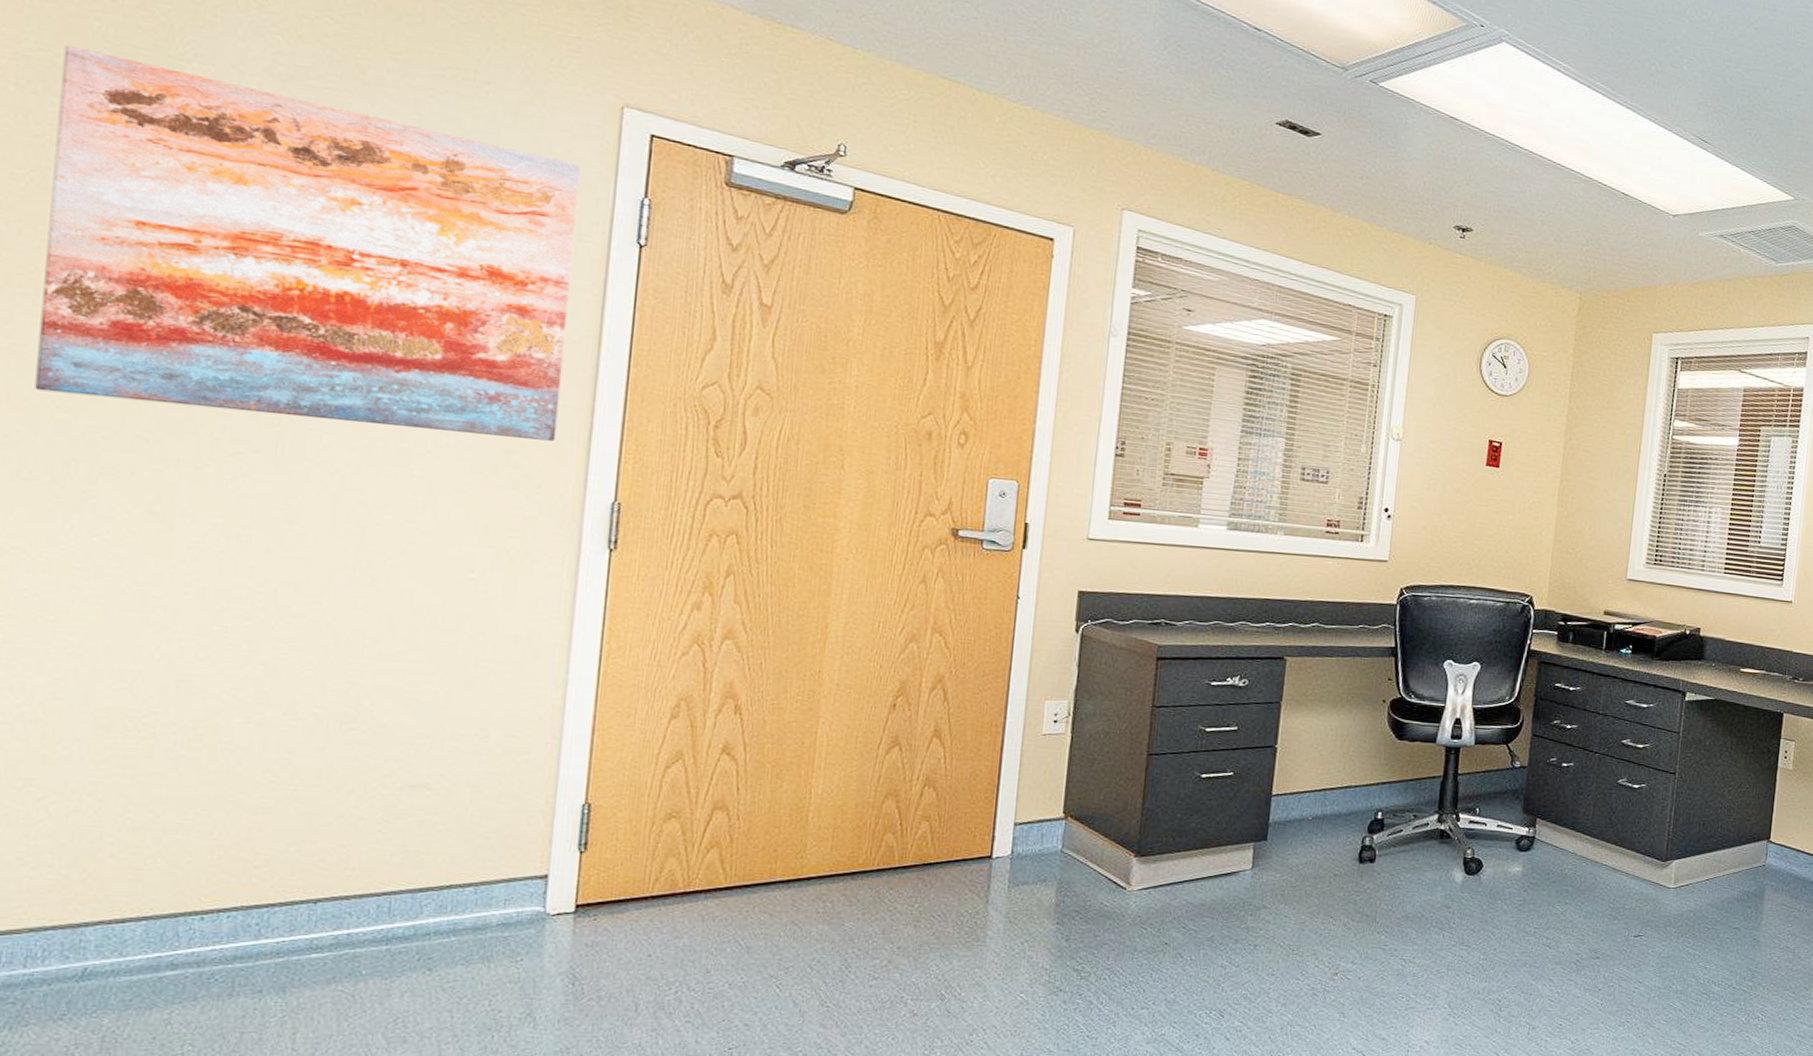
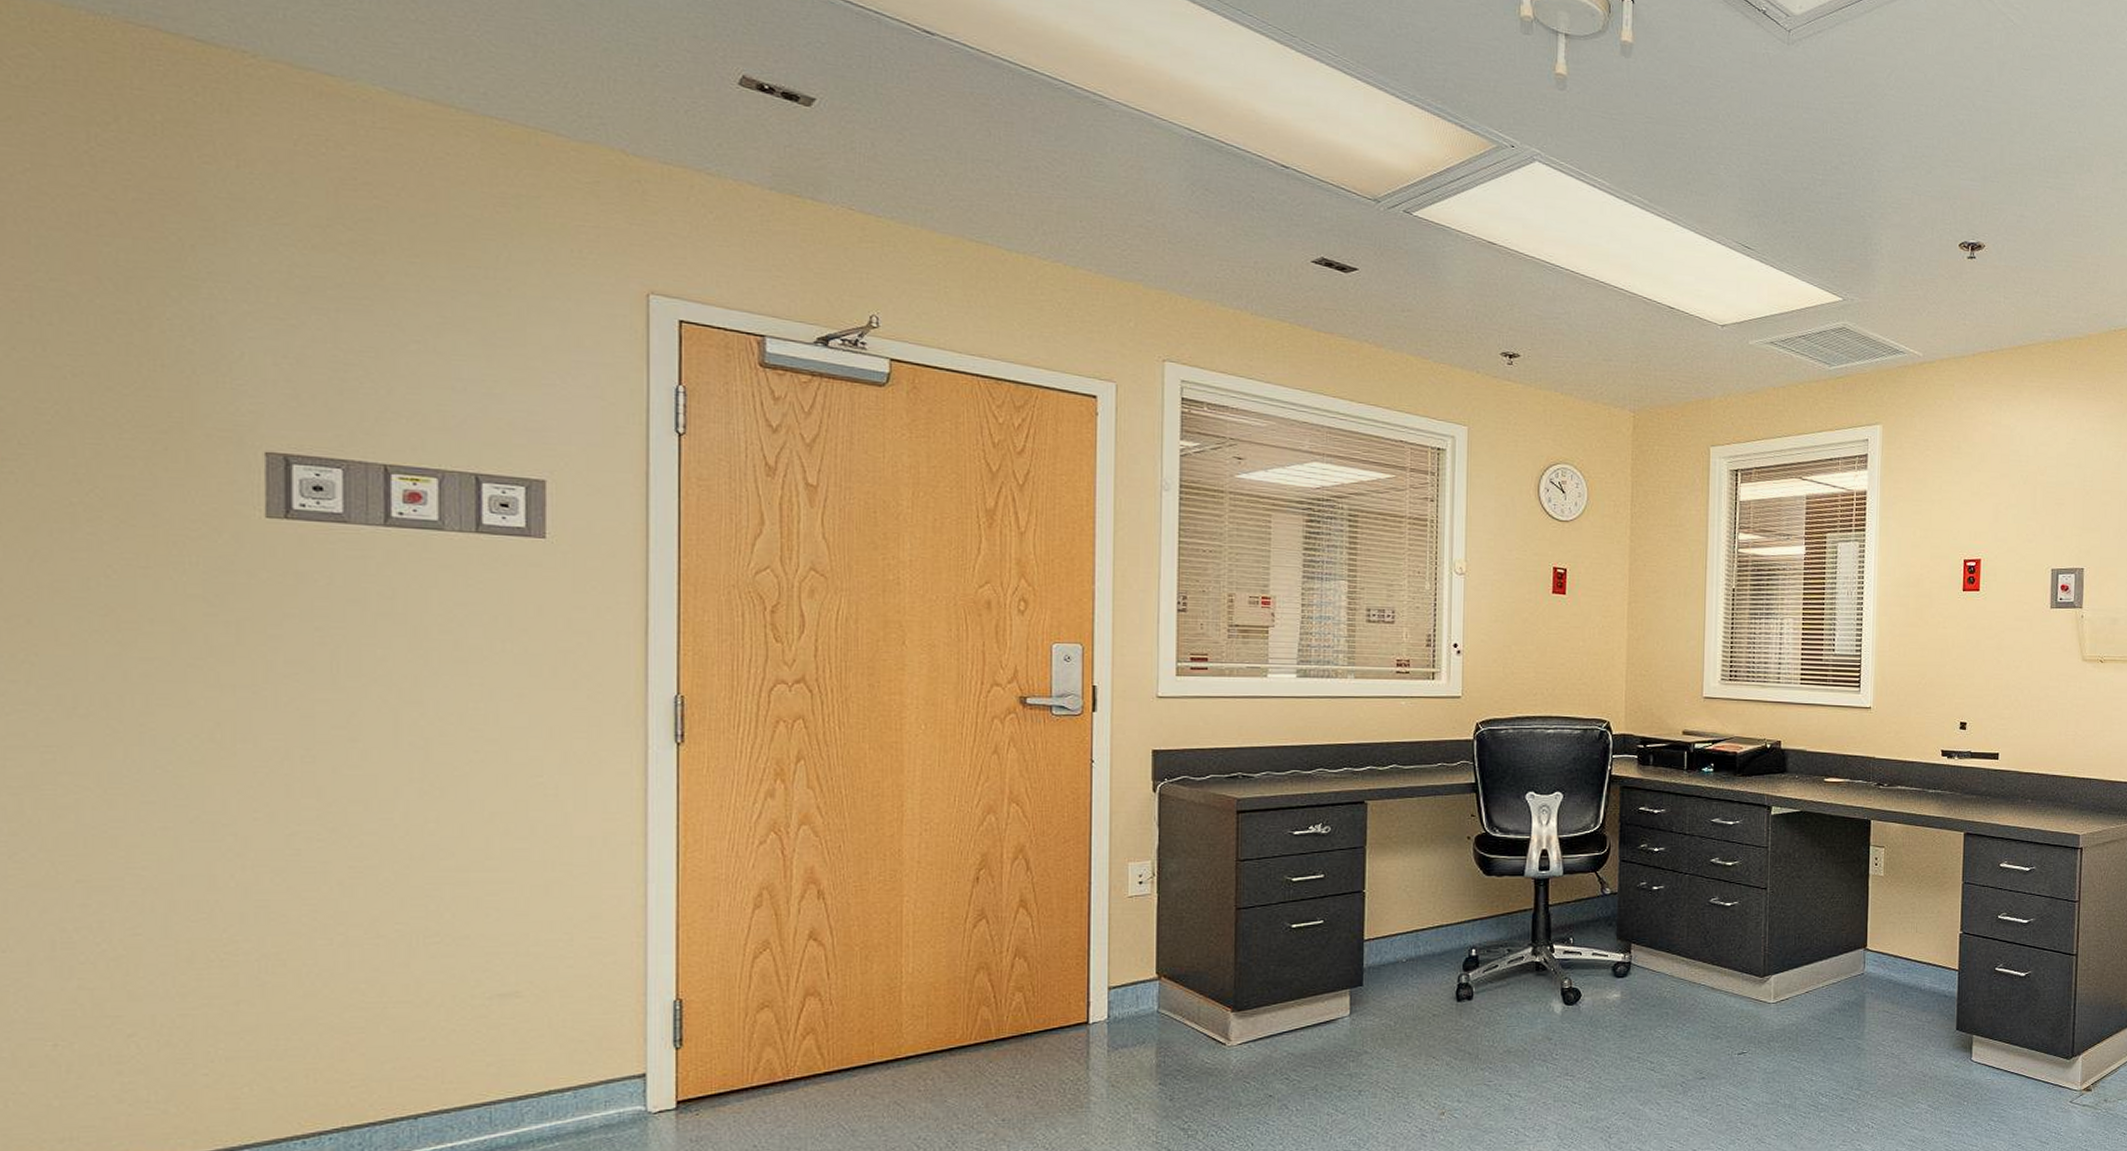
wall art: present [35,45,581,441] -> none [76,273,612,638]

